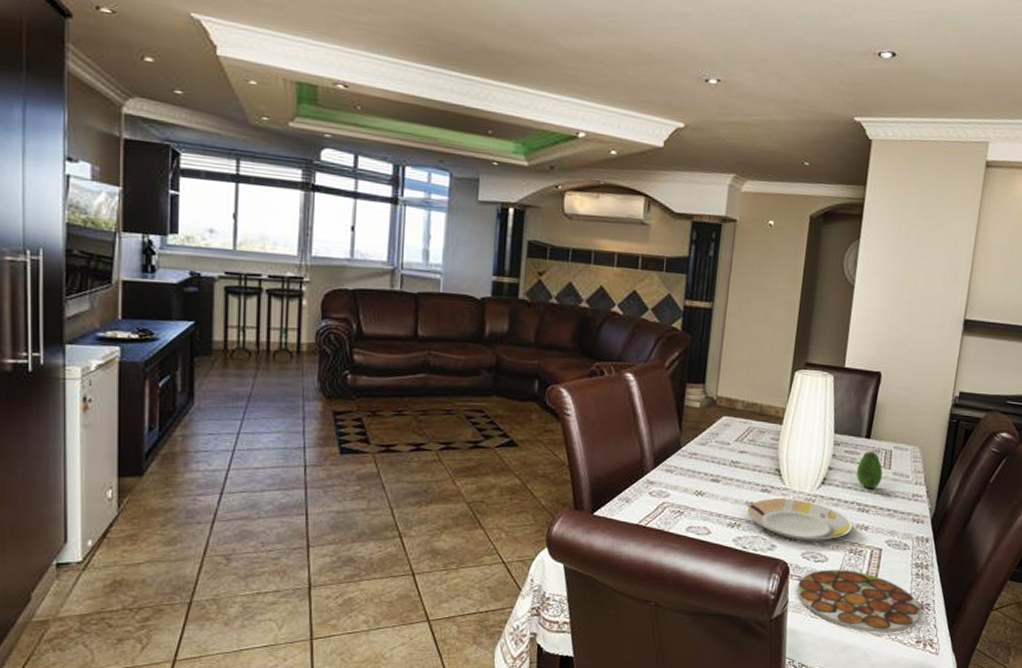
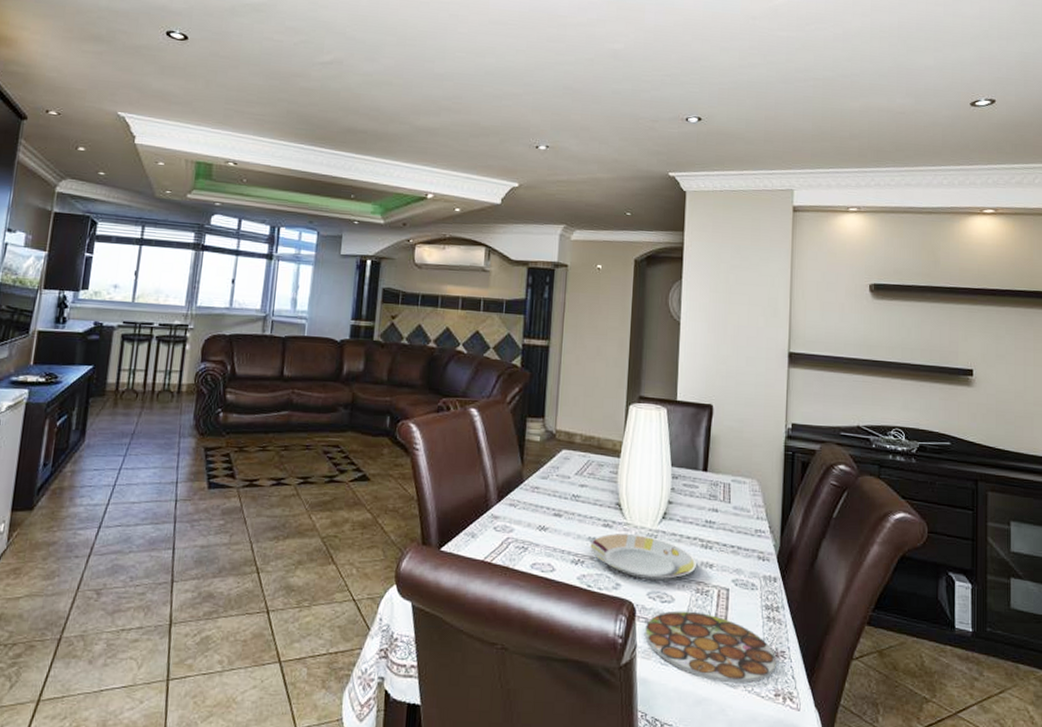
fruit: present [856,451,883,489] -> none [696,484,723,524]

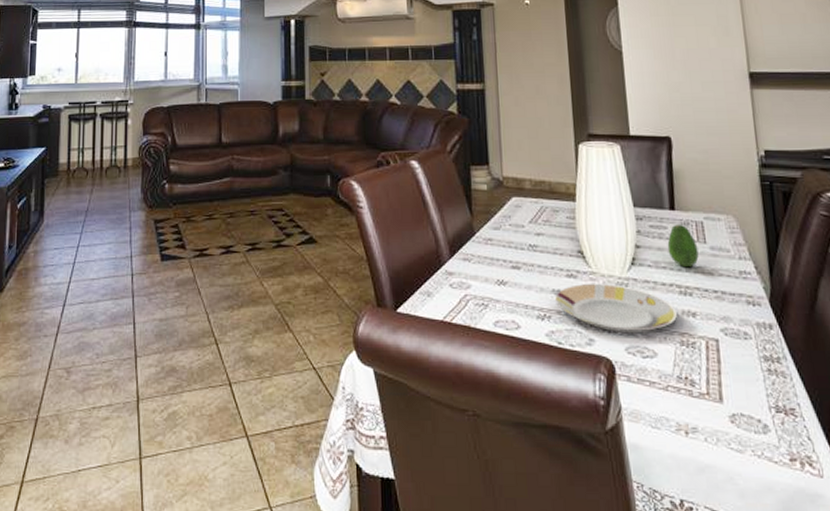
plate: present [645,610,777,684] -> none [628,366,788,448]
fruit: none [696,484,723,524] -> present [667,224,699,268]

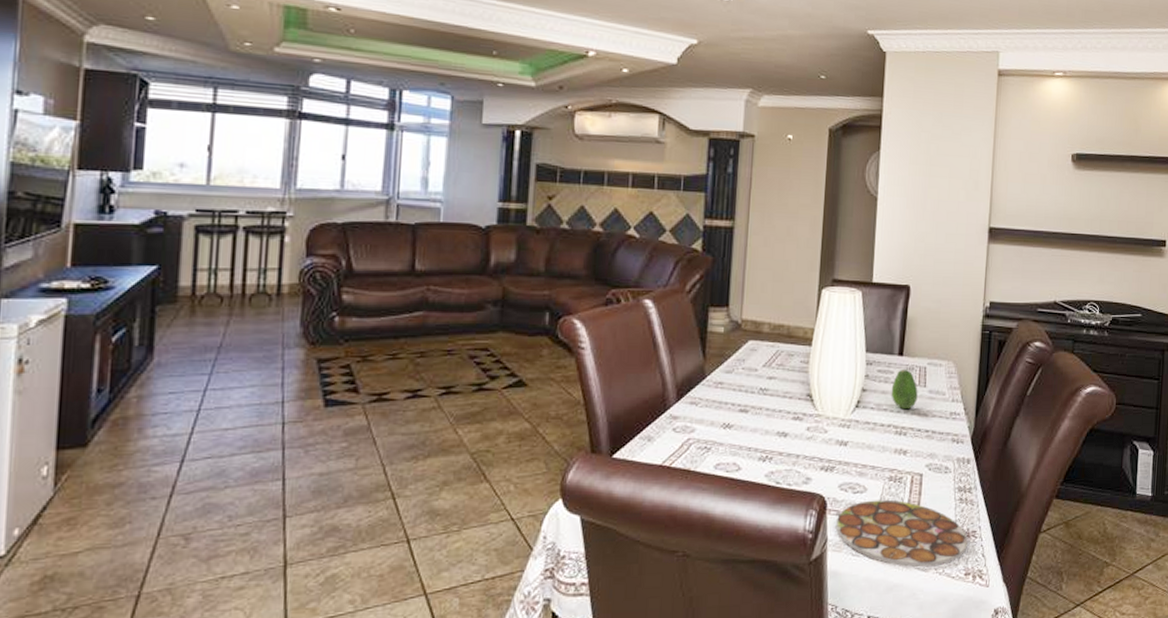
plate: present [555,284,677,332] -> none [779,426,890,471]
plate: none [628,366,788,448] -> present [836,499,968,568]

